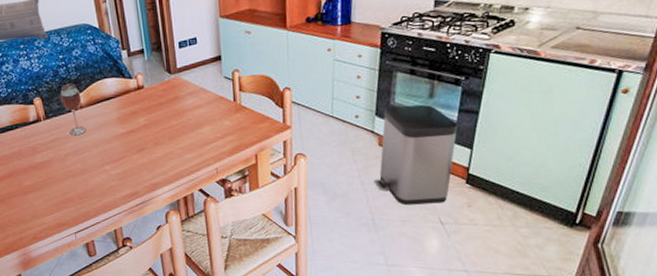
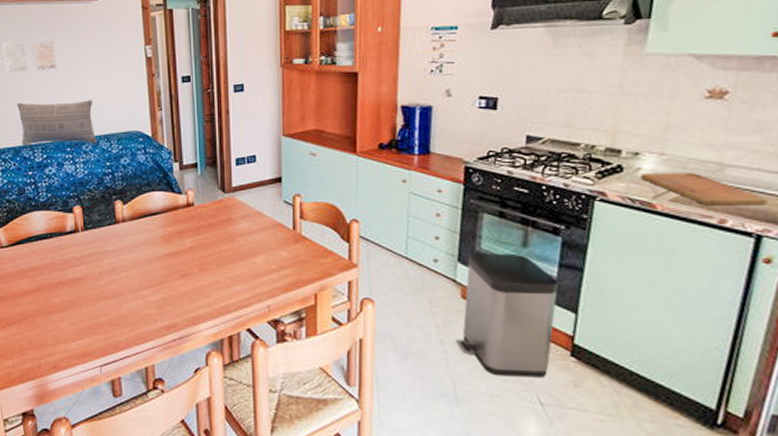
wineglass: present [60,83,86,135] -> none [102,193,126,251]
cutting board: none [529,21,631,49] -> present [640,173,769,206]

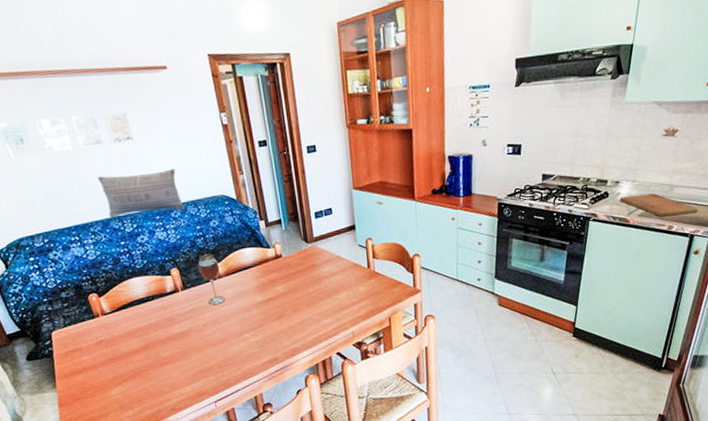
wineglass: none [102,193,126,251] -> present [197,253,225,305]
pedal bin: present [456,254,559,378] -> none [495,267,565,359]

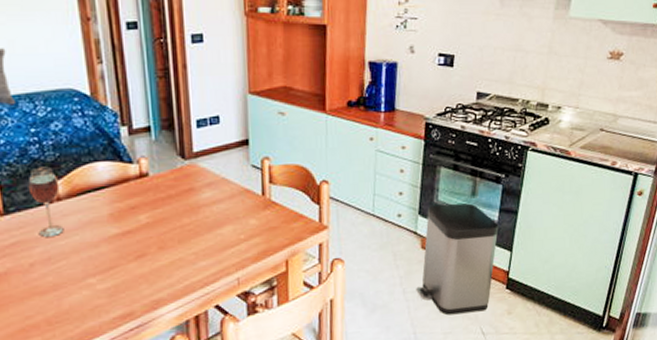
pedal bin: none [495,267,565,359] -> present [416,203,499,315]
cutting board: present [619,193,699,217] -> none [561,123,644,151]

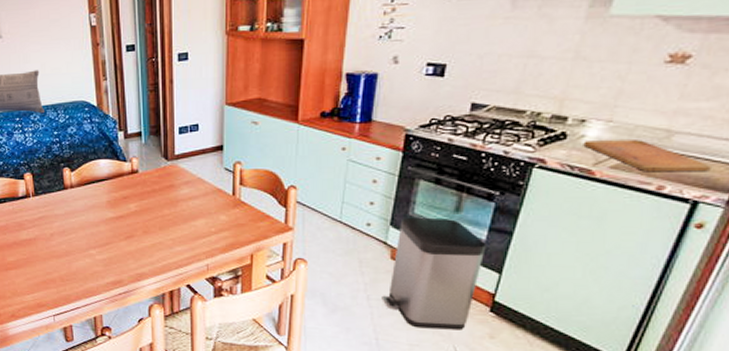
wineglass: present [27,166,64,237] -> none [51,161,75,215]
cutting board: none [561,123,644,151] -> present [583,140,713,172]

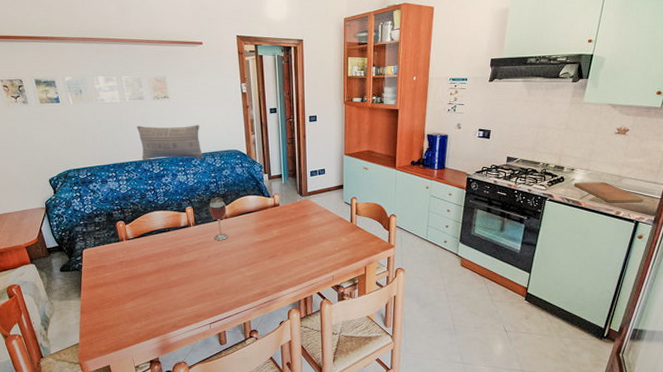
wineglass: none [51,161,75,215] -> present [209,197,228,240]
pedal bin: present [382,218,486,330] -> none [456,236,521,315]

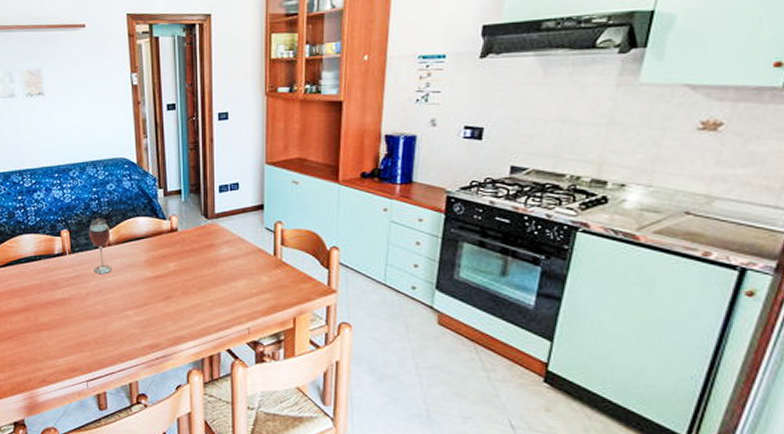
pillow: present [137,125,204,160] -> none [7,127,84,171]
cutting board: present [574,182,645,203] -> none [625,205,757,239]

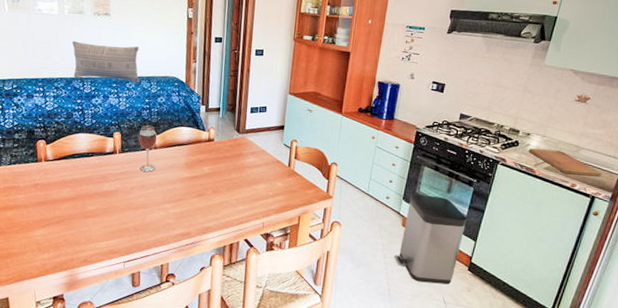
pillow: none [7,127,84,171] -> present [72,41,140,83]
pedal bin: none [430,282,535,402] -> present [394,195,467,285]
cutting board: none [625,205,757,239] -> present [528,148,602,177]

